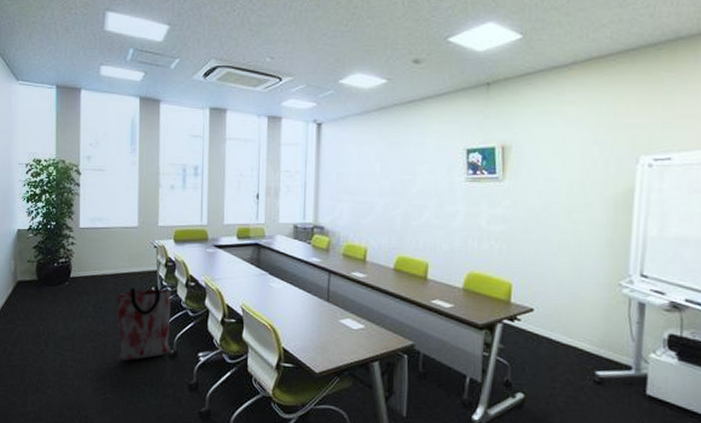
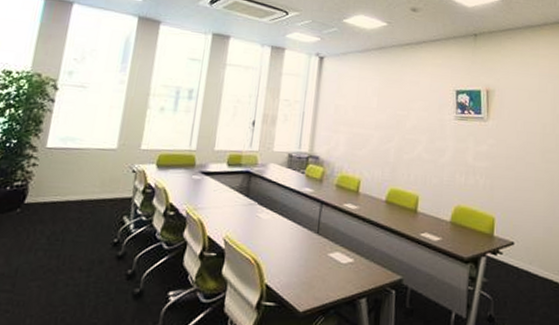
bag: present [117,286,171,361] -> none [68,214,146,303]

